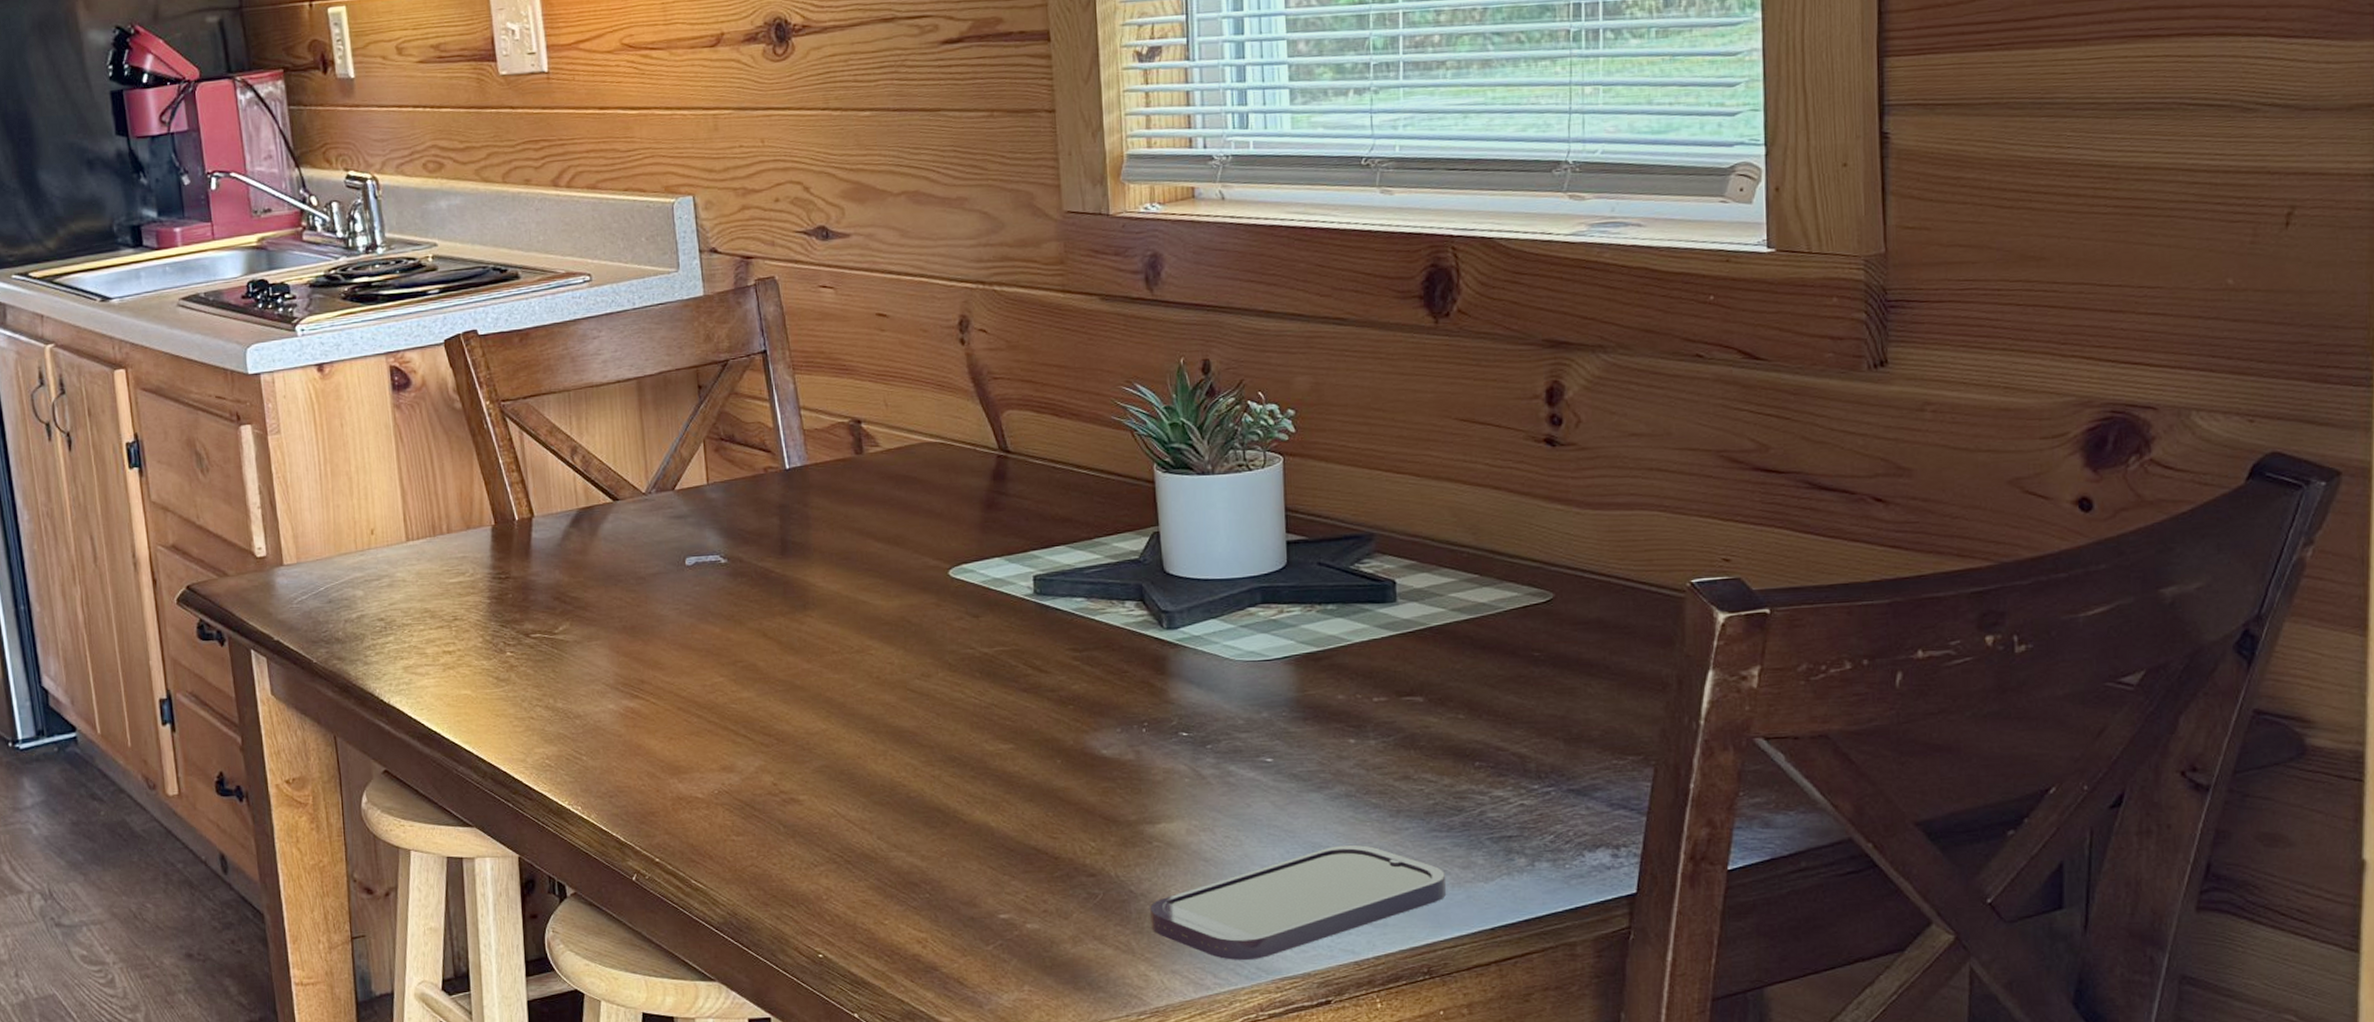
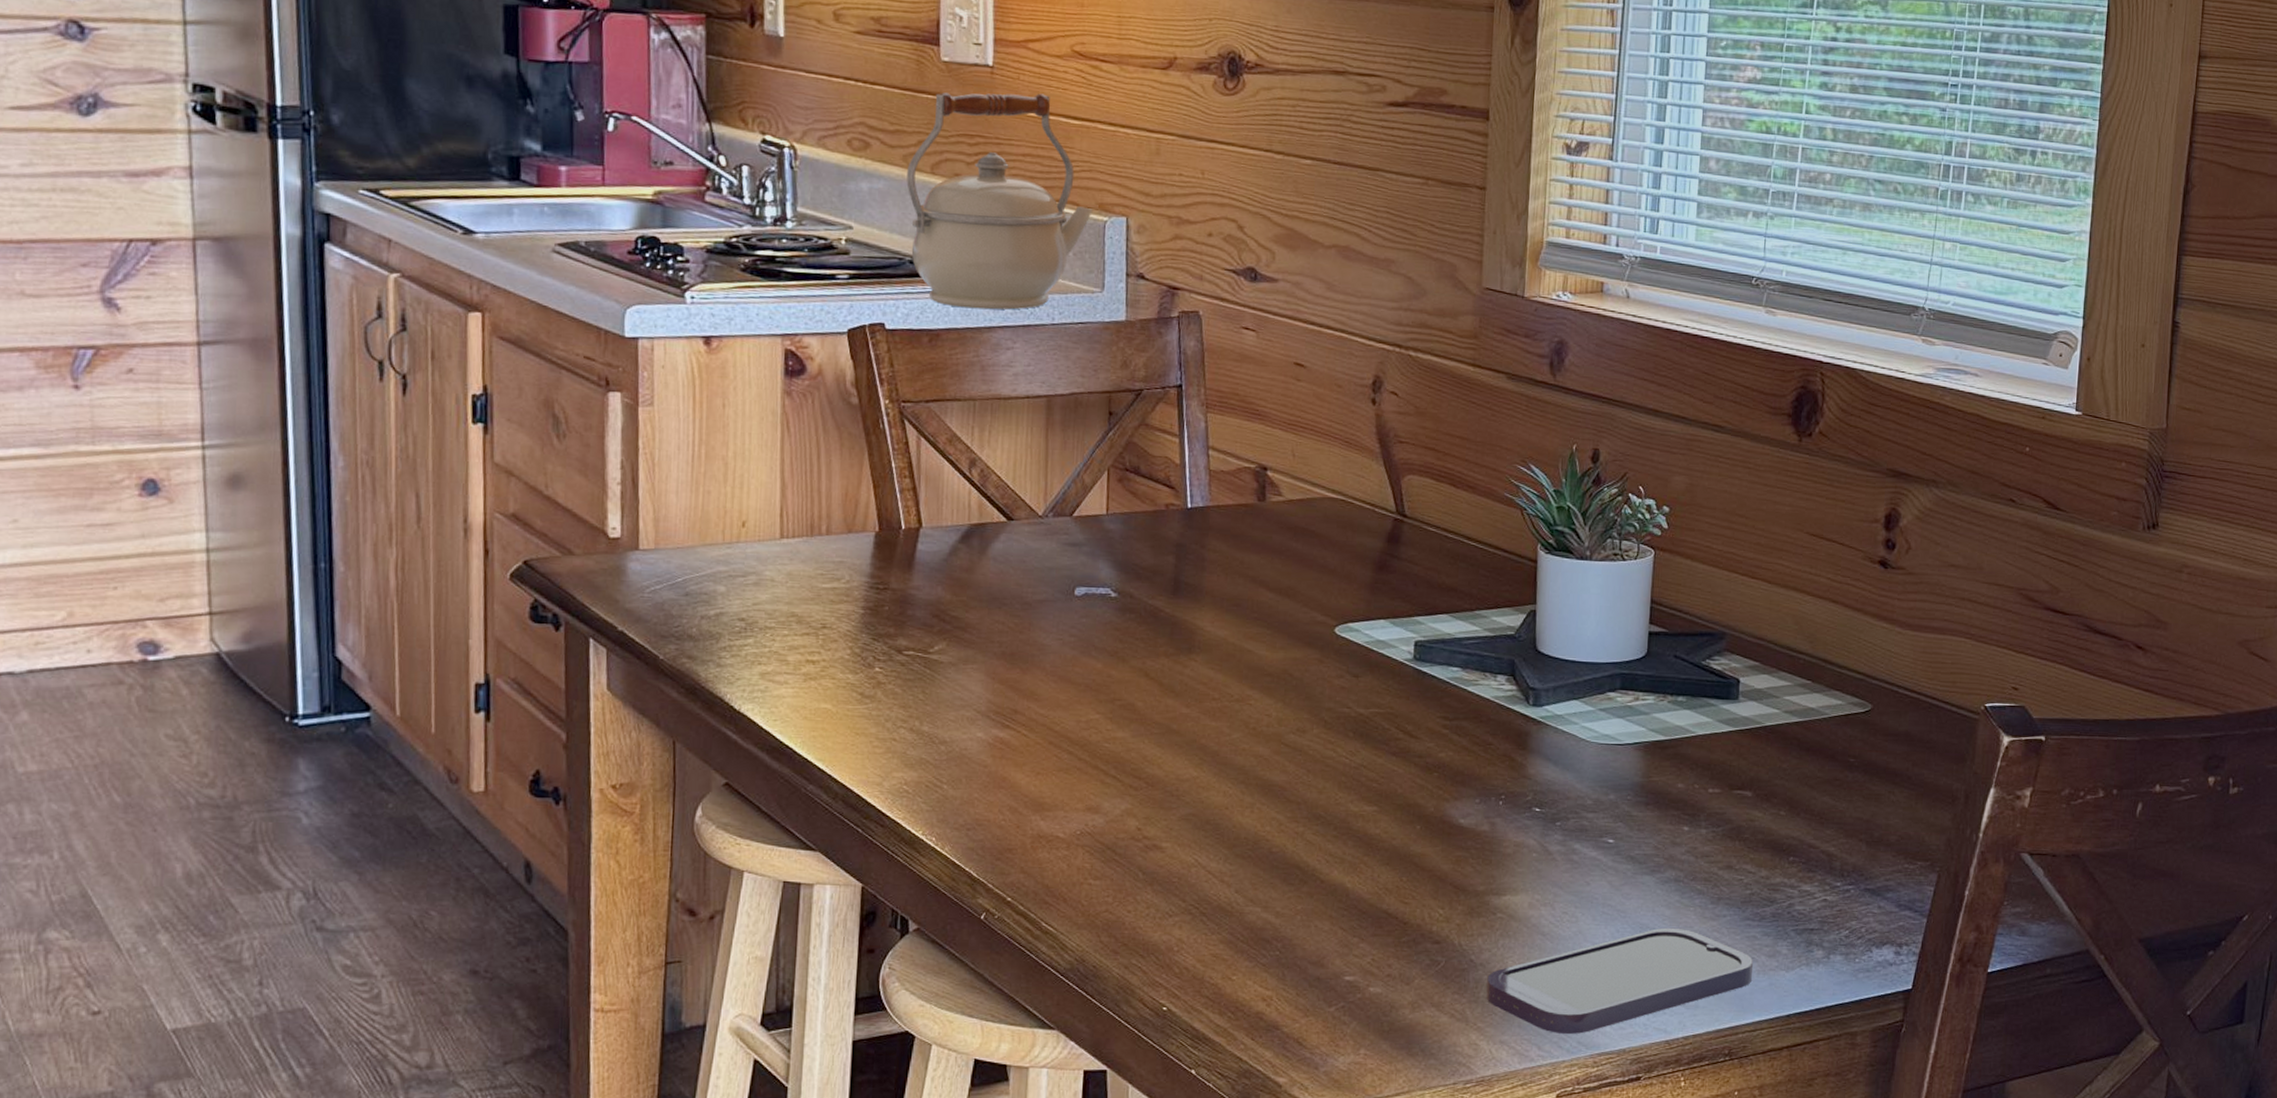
kettle: none [480,90,660,305] -> present [906,92,1093,310]

